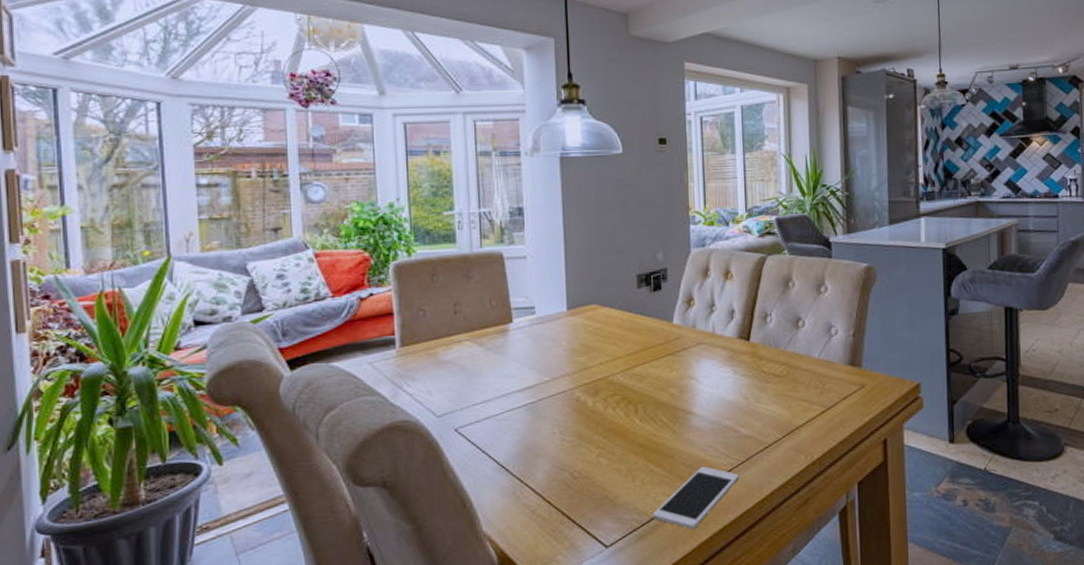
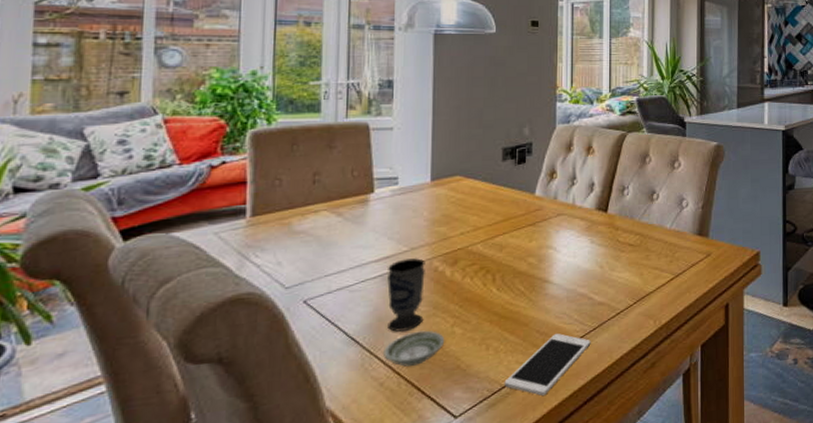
cup: none [531,388,569,461] -> present [387,258,425,332]
saucer: none [533,460,592,495] -> present [384,330,445,367]

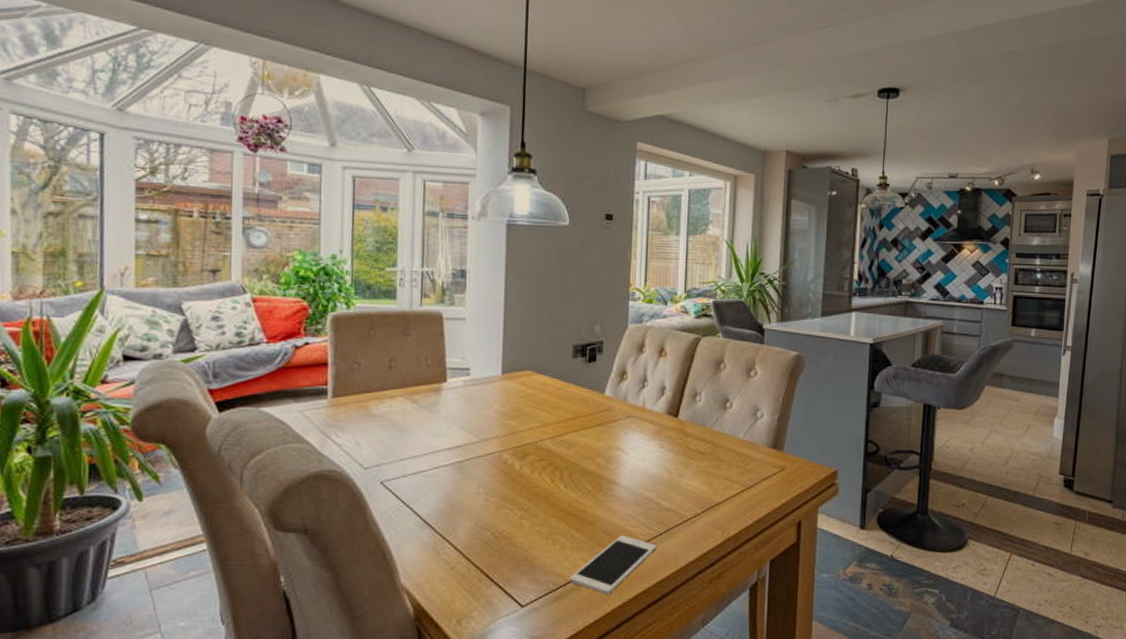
saucer: present [384,330,445,367] -> none [455,520,513,553]
cup: present [387,258,425,332] -> none [459,449,495,519]

